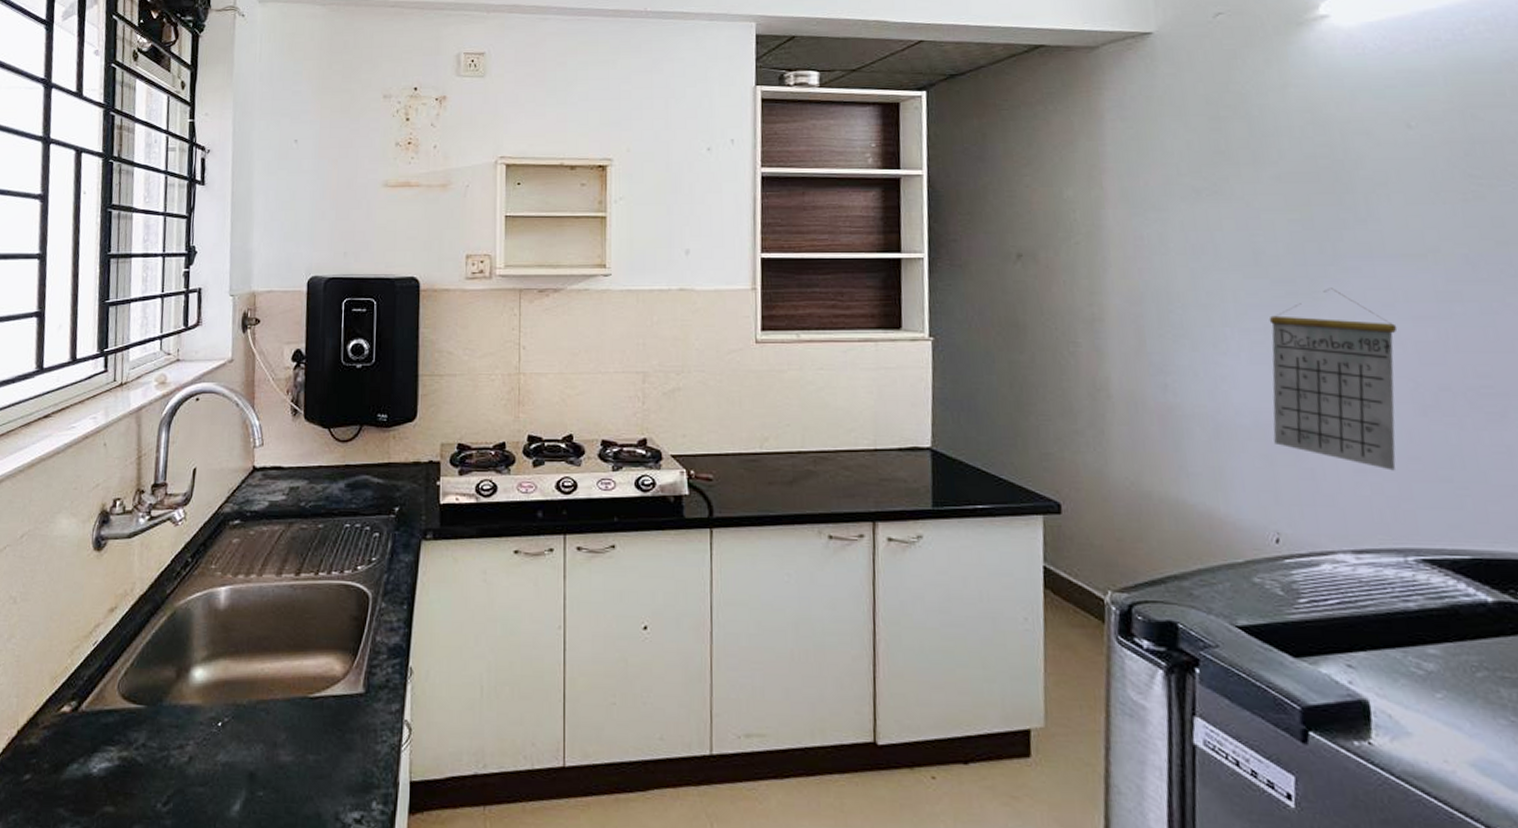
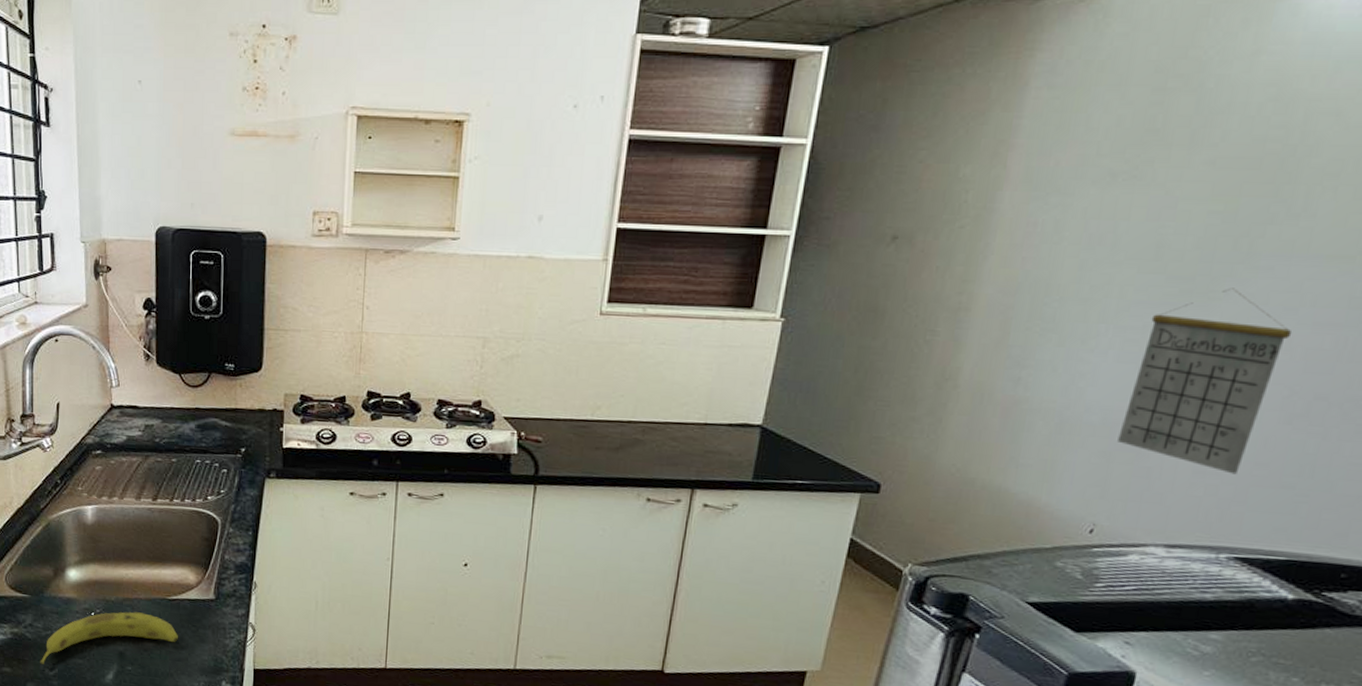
fruit: none [151,717,321,798] -> present [40,611,178,664]

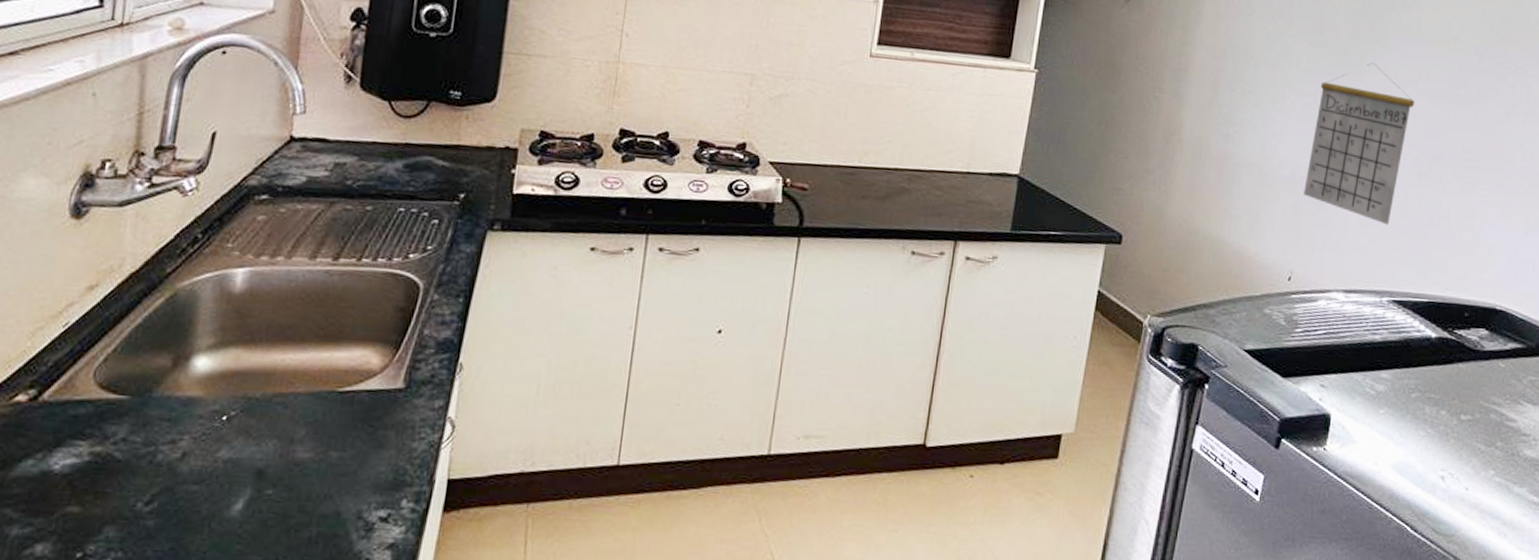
fruit: present [40,611,178,664] -> none [130,411,347,497]

